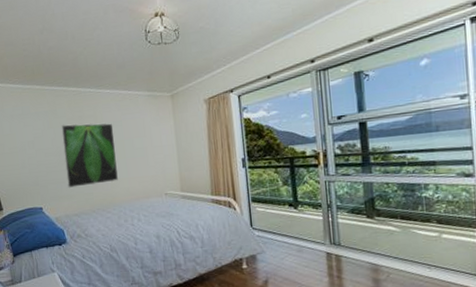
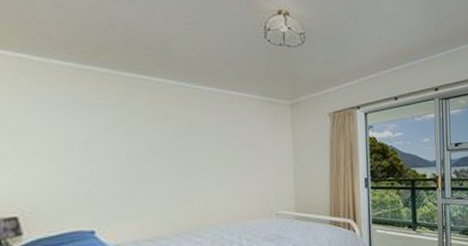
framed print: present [61,123,118,189] -> none [136,123,216,206]

